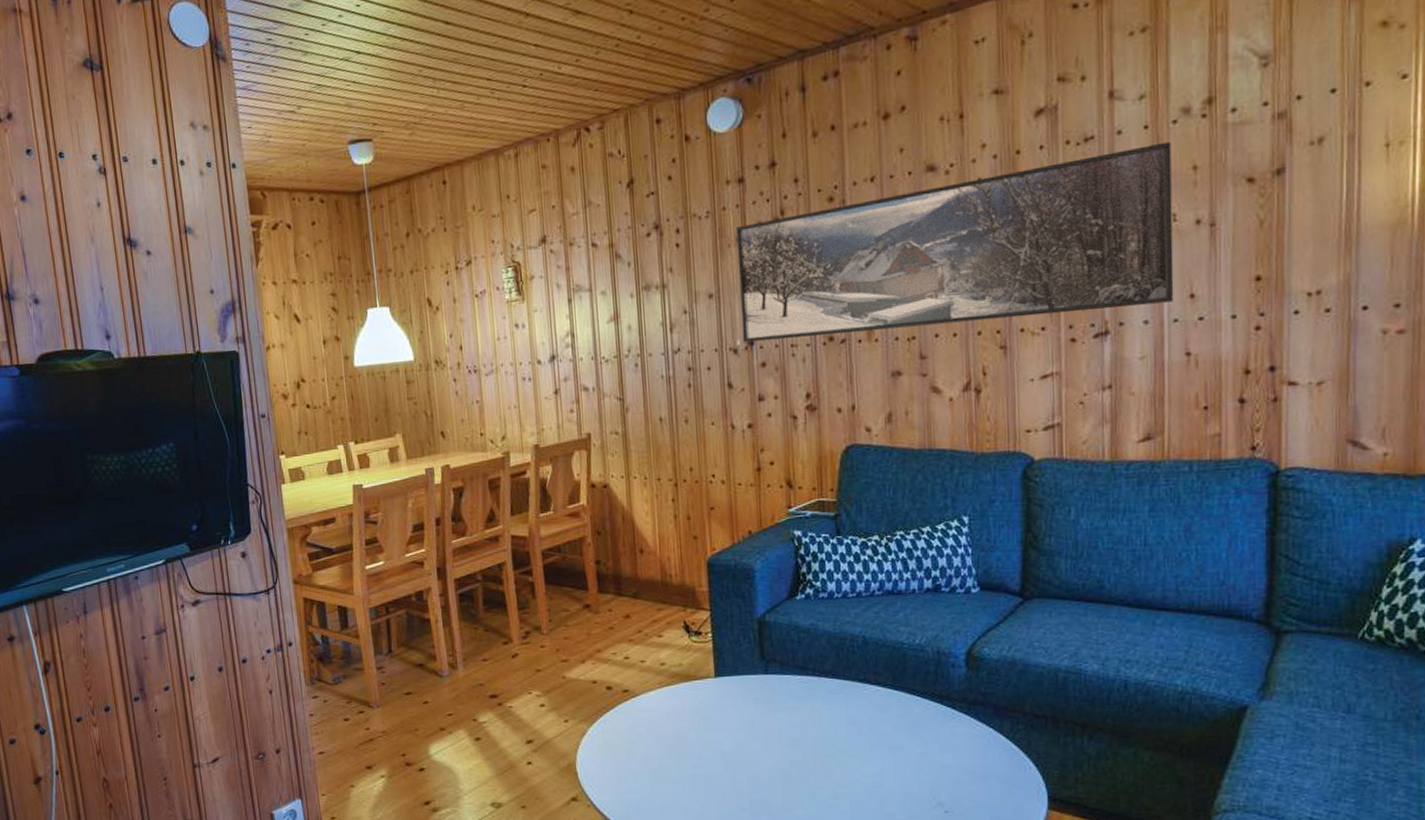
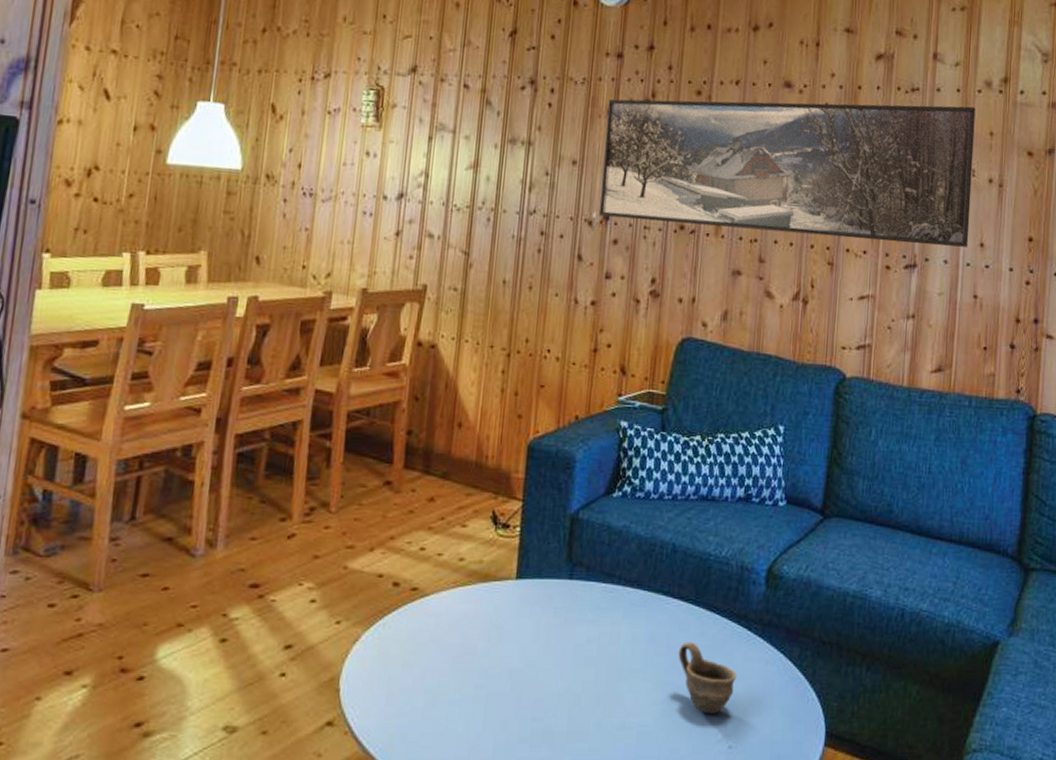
cup: none [882,721,945,784] -> present [678,641,737,715]

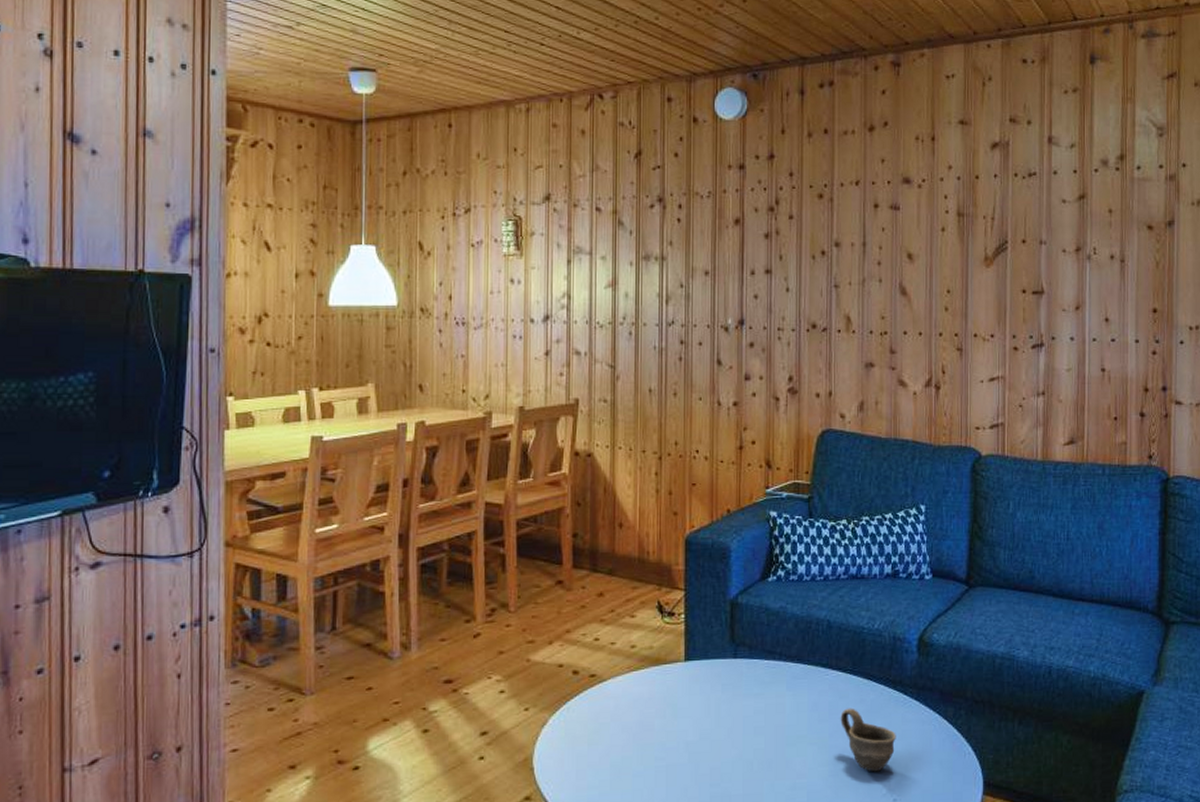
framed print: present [598,99,976,247] -> none [733,186,1094,324]

